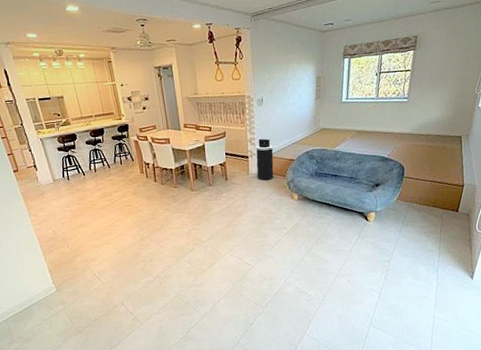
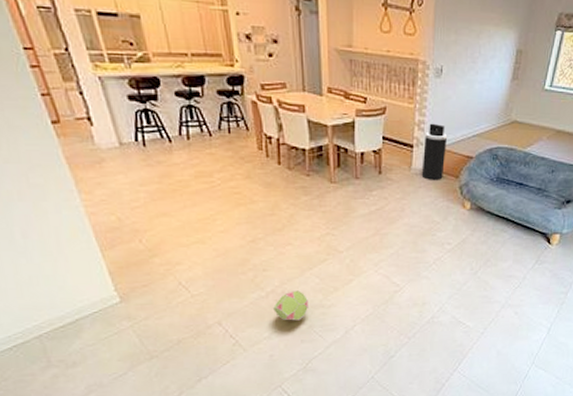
ball: none [159,274,184,299] -> present [273,290,308,321]

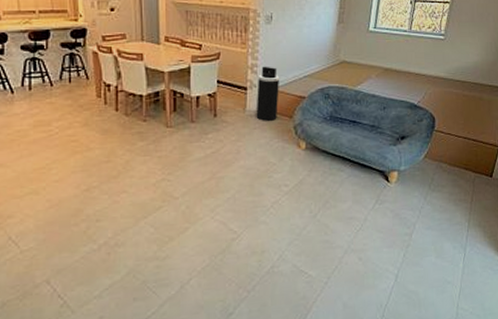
ball: present [273,290,308,321] -> none [105,241,142,276]

